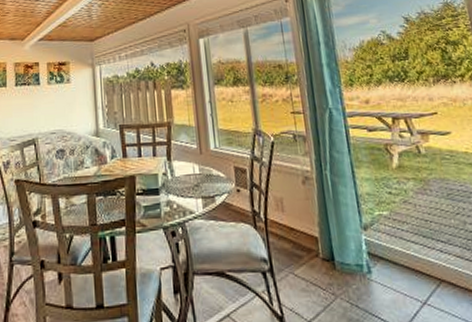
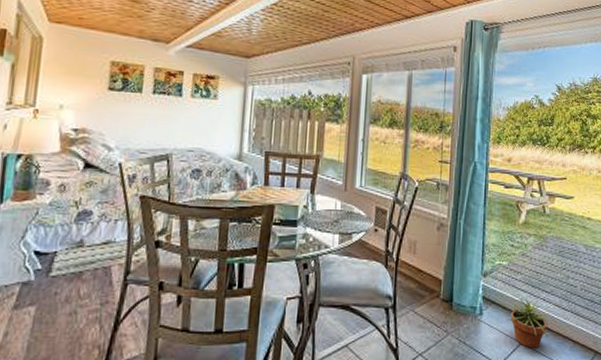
potted plant: none [400,249,456,309] -> present [506,297,551,348]

